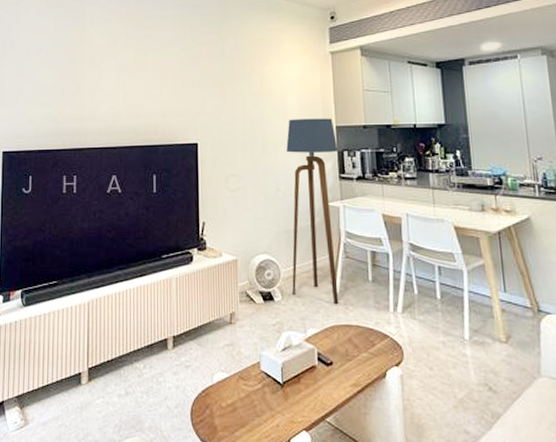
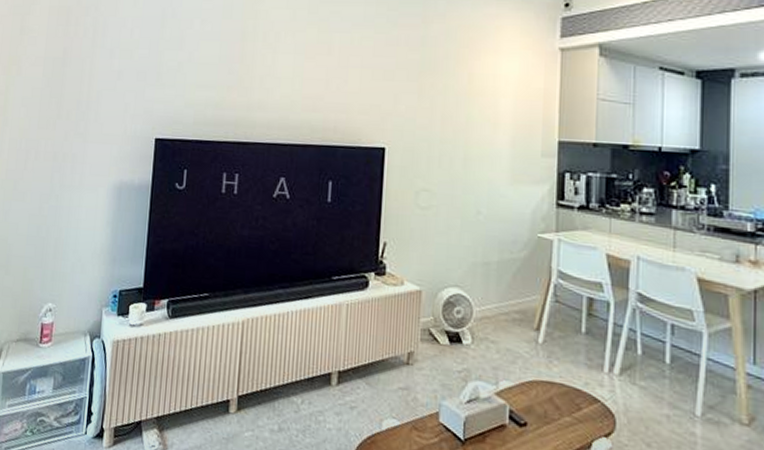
floor lamp: present [286,118,339,305] -> none [486,128,559,357]

